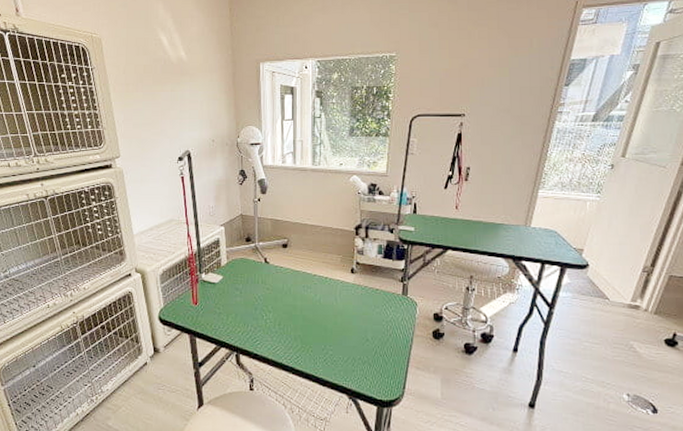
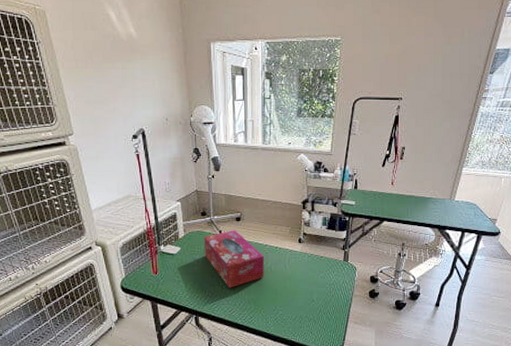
tissue box: none [247,258,312,323] -> present [203,230,264,288]

